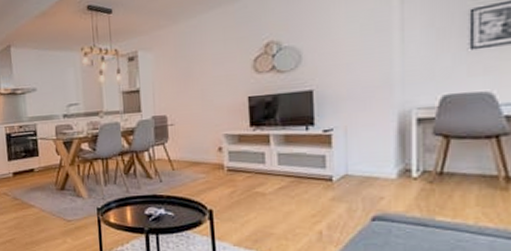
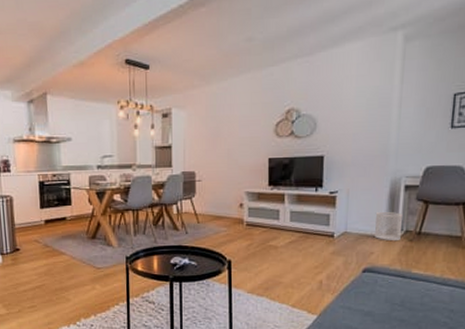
wastebasket: none [382,149,418,184] -> present [374,211,404,241]

